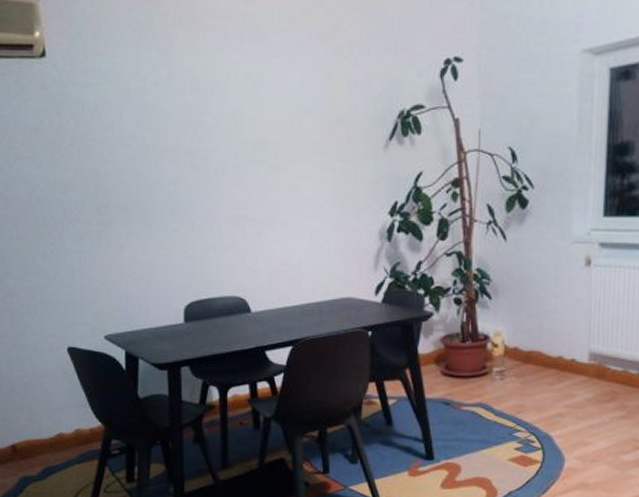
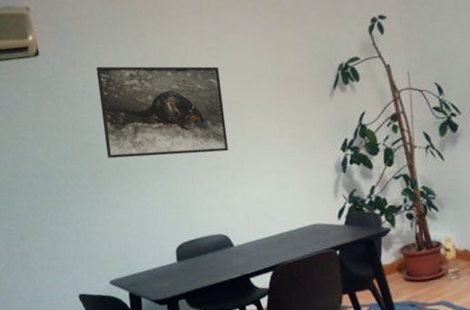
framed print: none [112,79,258,200] -> present [96,66,229,159]

